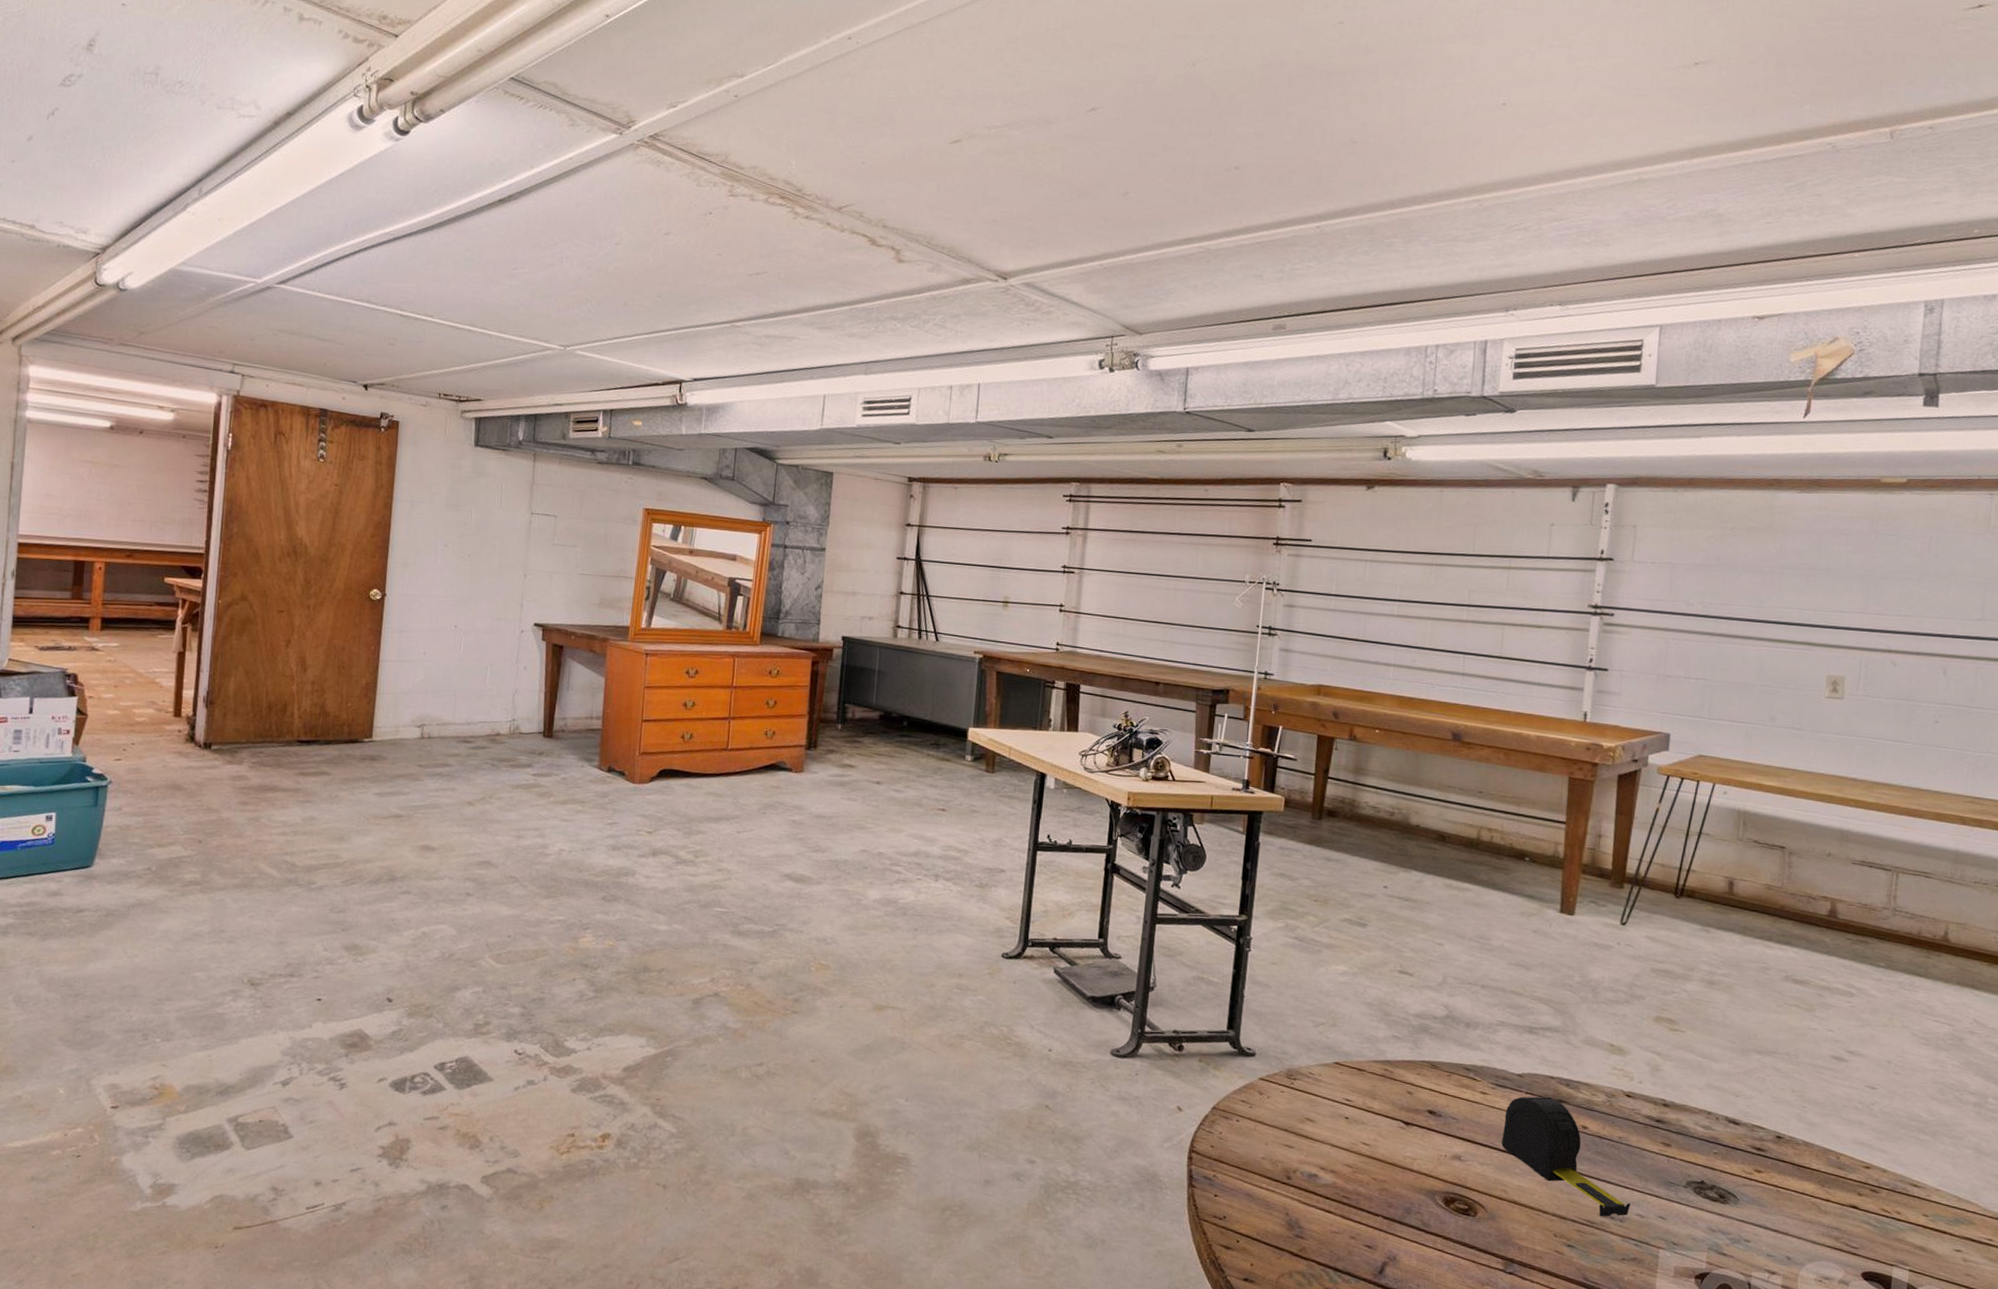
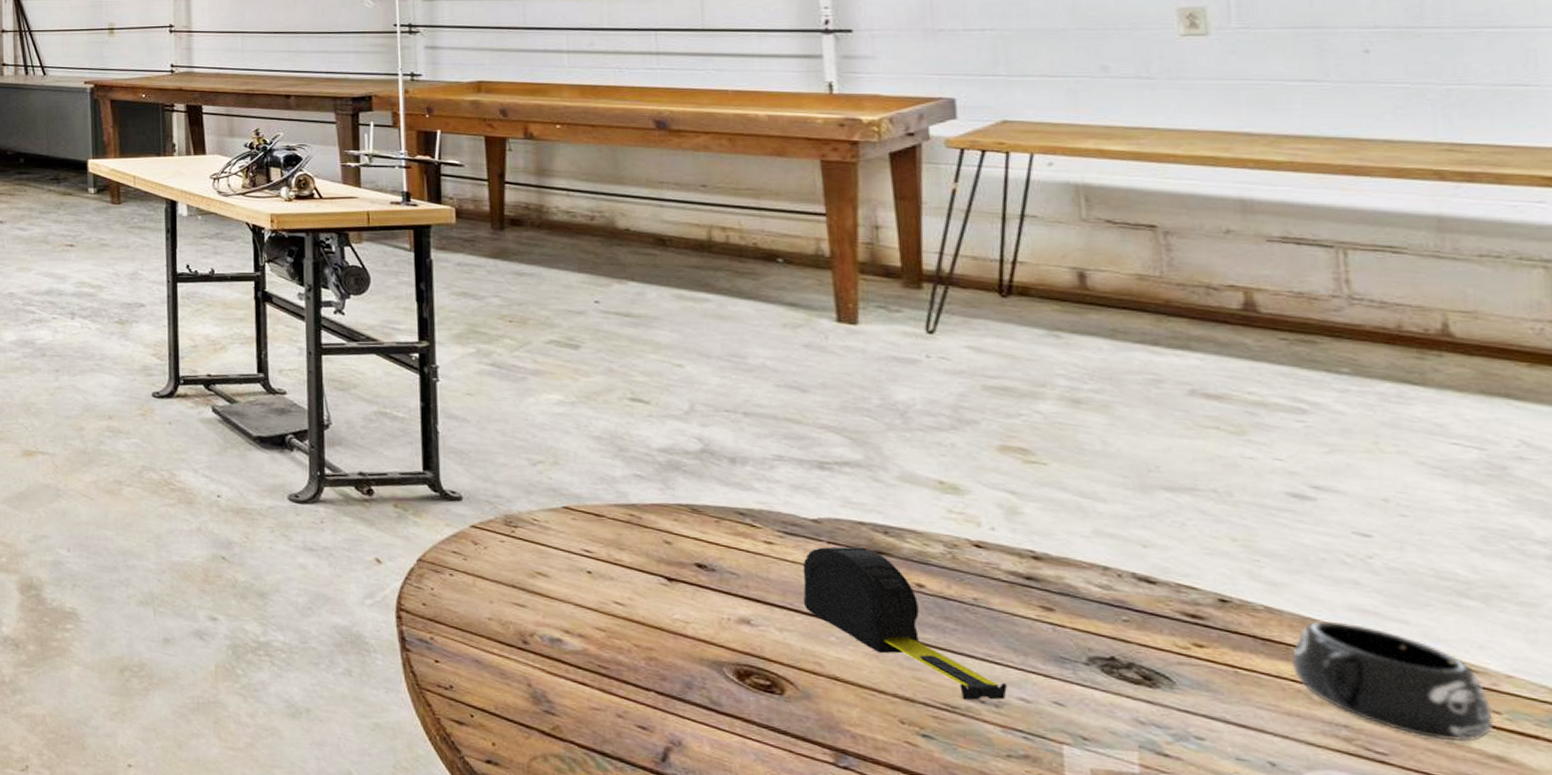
mug: none [1812,1151,1924,1237] -> present [1291,620,1494,742]

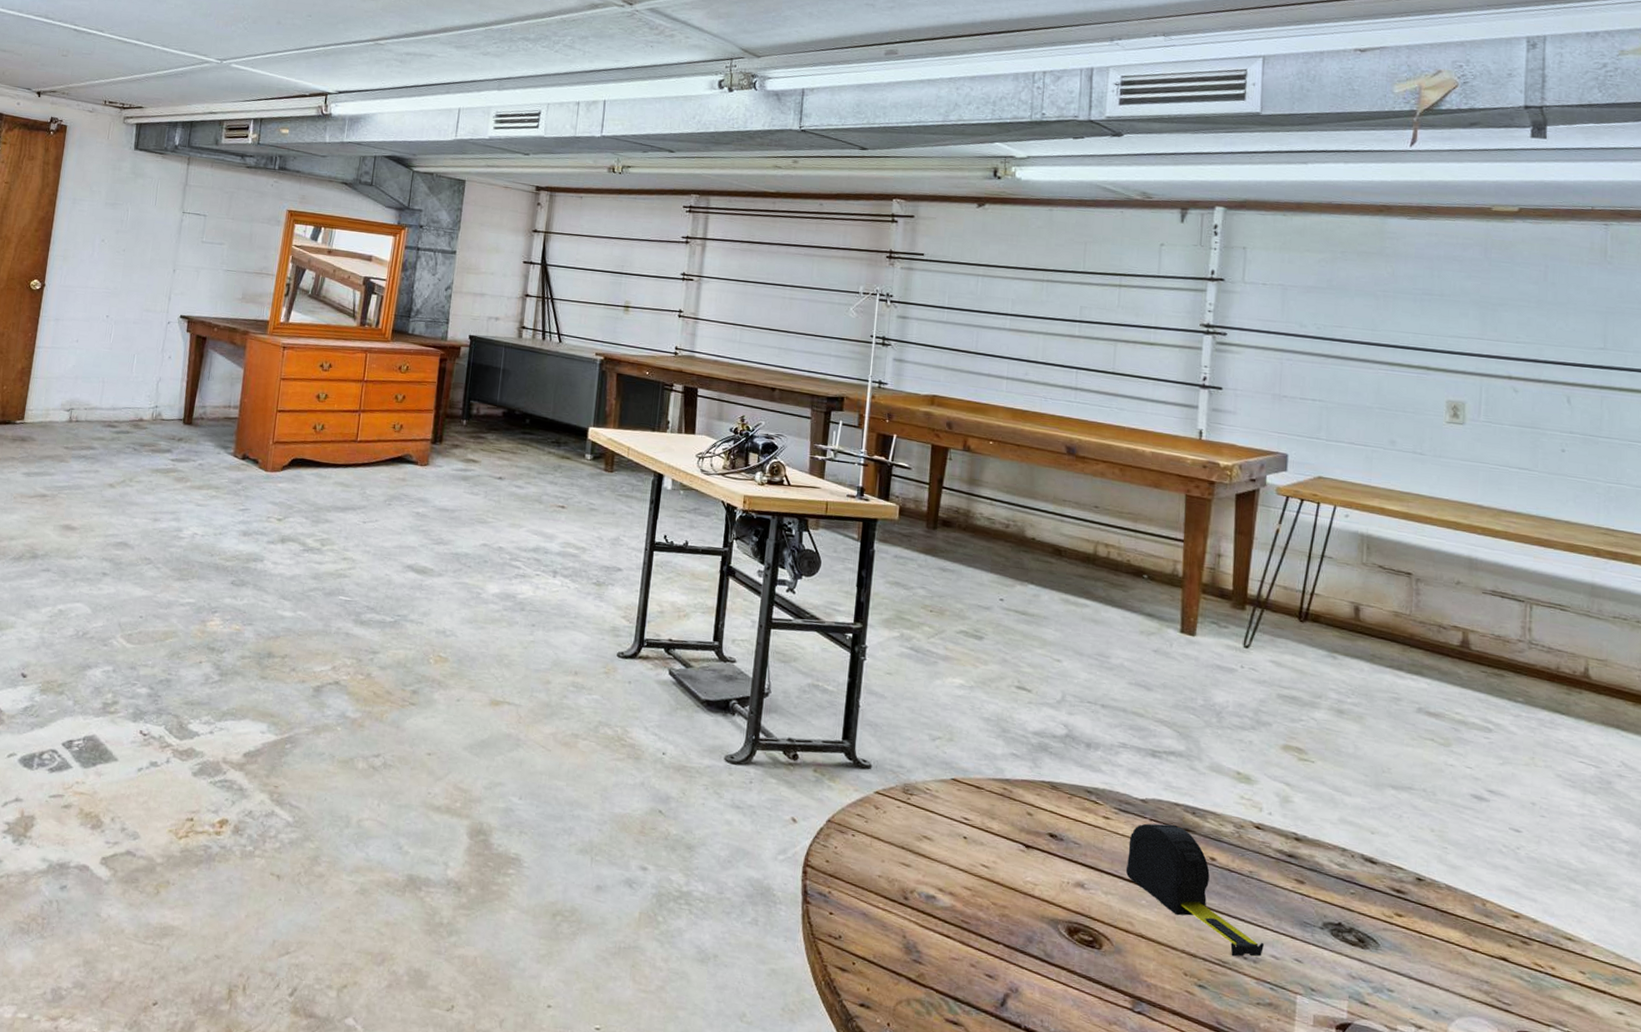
mug: present [1291,620,1494,742] -> none [1457,897,1580,995]

